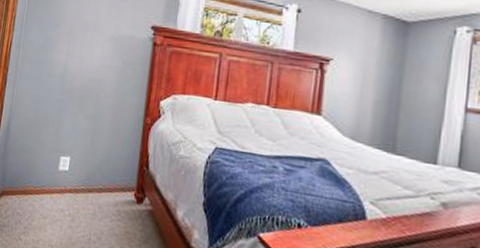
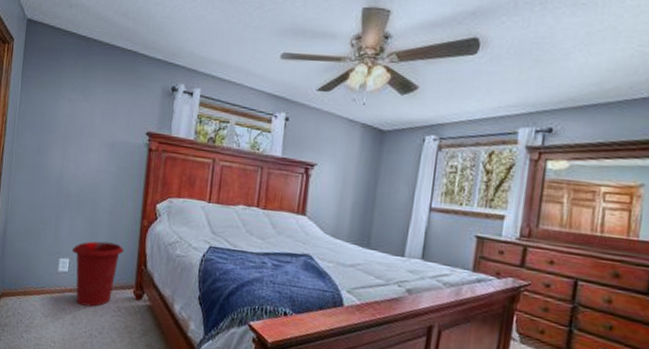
waste bin: none [73,139,126,210] -> present [72,241,125,307]

